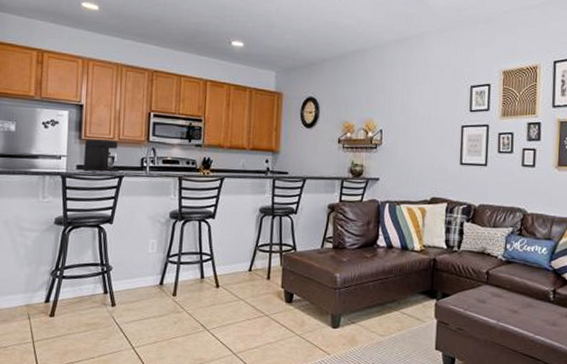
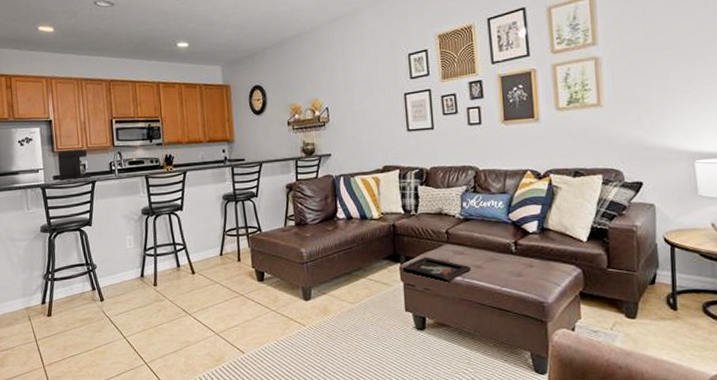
decorative tray: none [438,295,507,324] -> present [402,257,471,282]

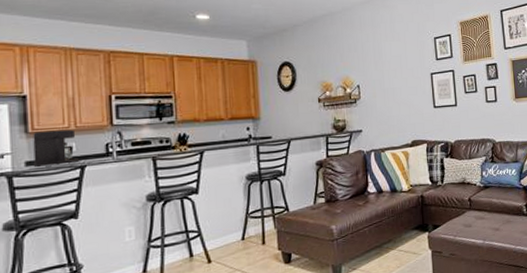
decorative tray: present [402,257,471,282] -> none [430,224,490,246]

